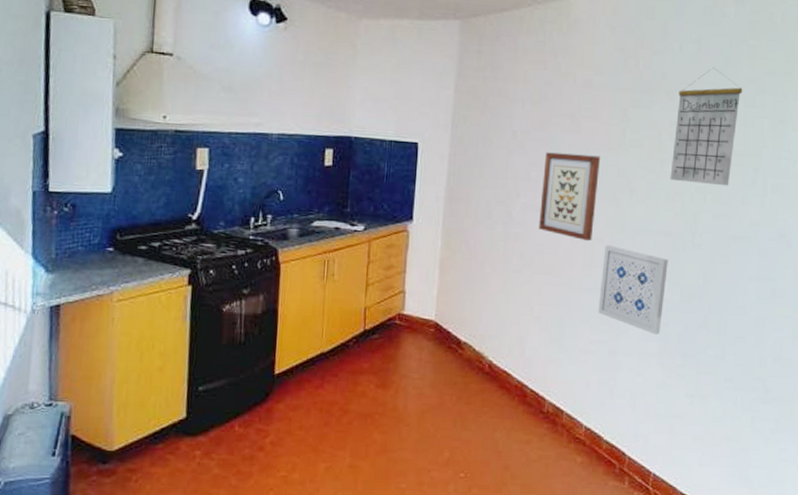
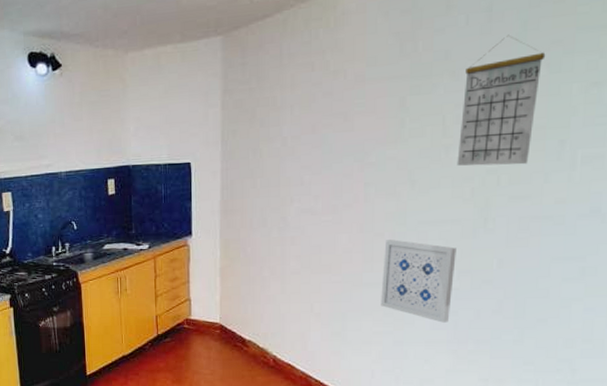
wall art: present [539,152,600,242] -> none [315,151,377,238]

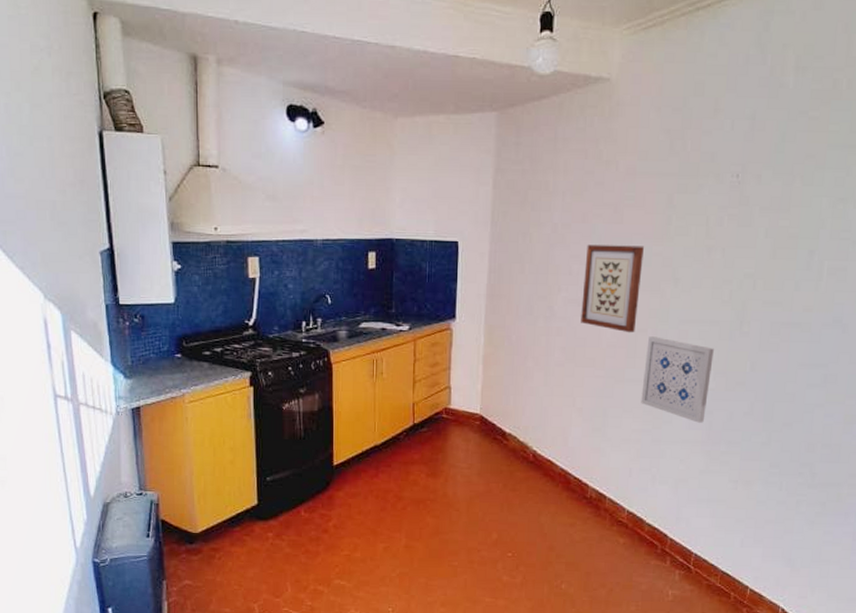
wall art: none [315,151,377,238] -> present [581,245,644,333]
calendar: present [457,34,546,166] -> none [717,144,800,271]

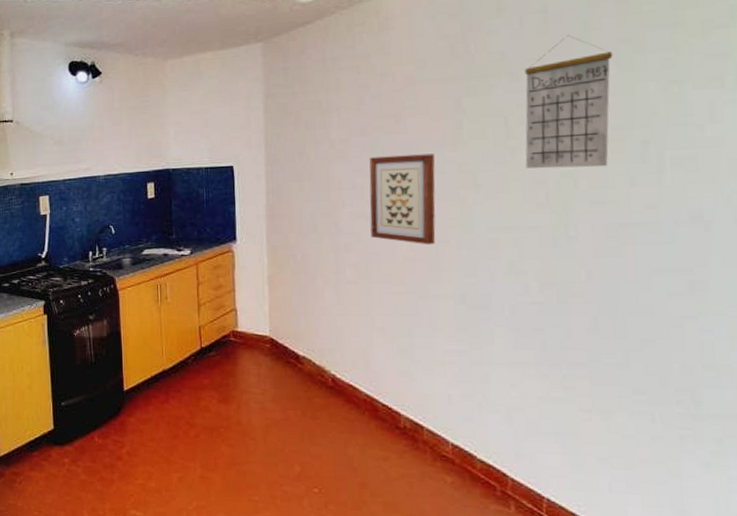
wall art: present [641,336,714,423] -> none [451,247,536,342]
calendar: none [717,144,800,271] -> present [525,34,613,169]

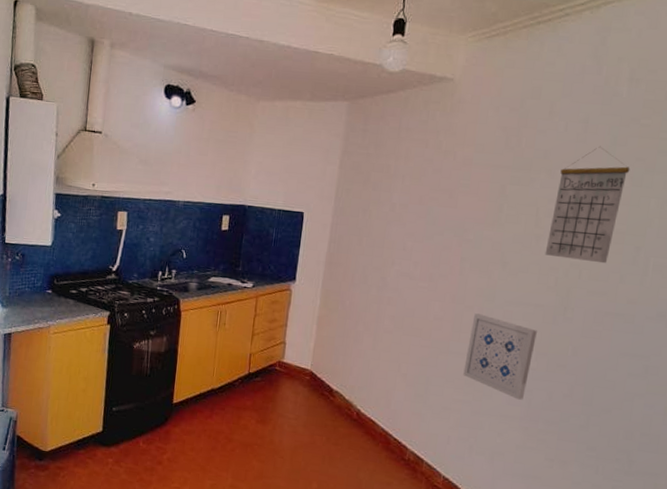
wall art: present [369,153,436,245] -> none [411,224,475,309]
wall art: none [451,247,536,342] -> present [463,313,537,400]

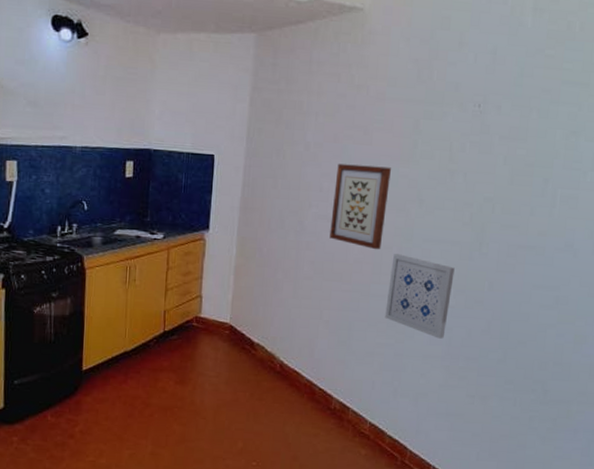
wall art: none [411,224,475,309] -> present [329,163,391,250]
calendar: present [545,146,630,264] -> none [459,77,537,197]

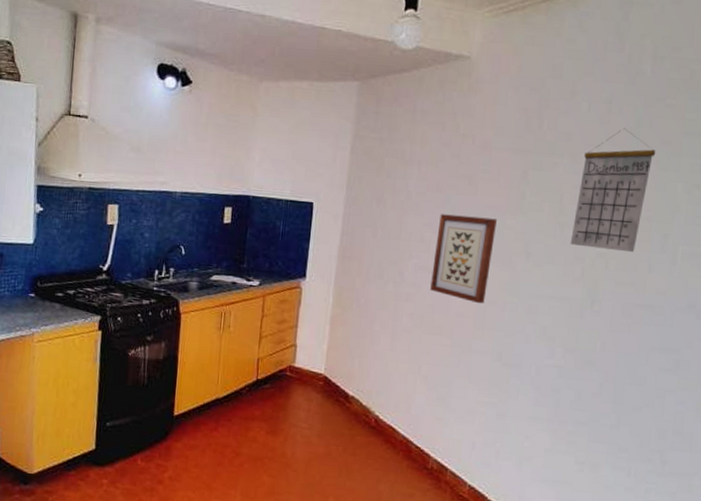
wall art: present [385,254,455,339] -> none [487,308,564,400]
calendar: none [459,77,537,197] -> present [570,127,656,253]

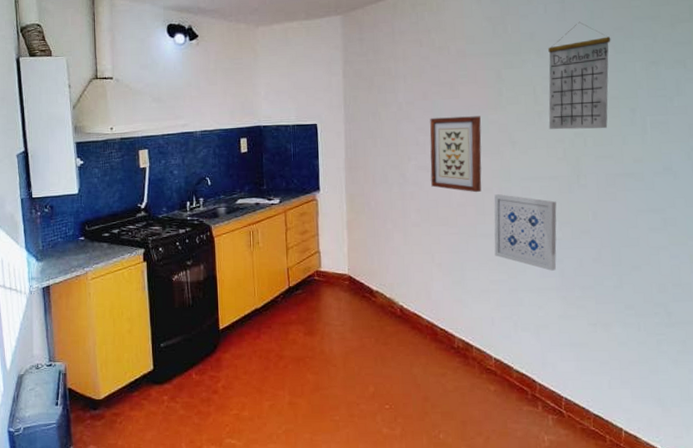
wall art: none [487,308,564,400] -> present [494,194,557,271]

